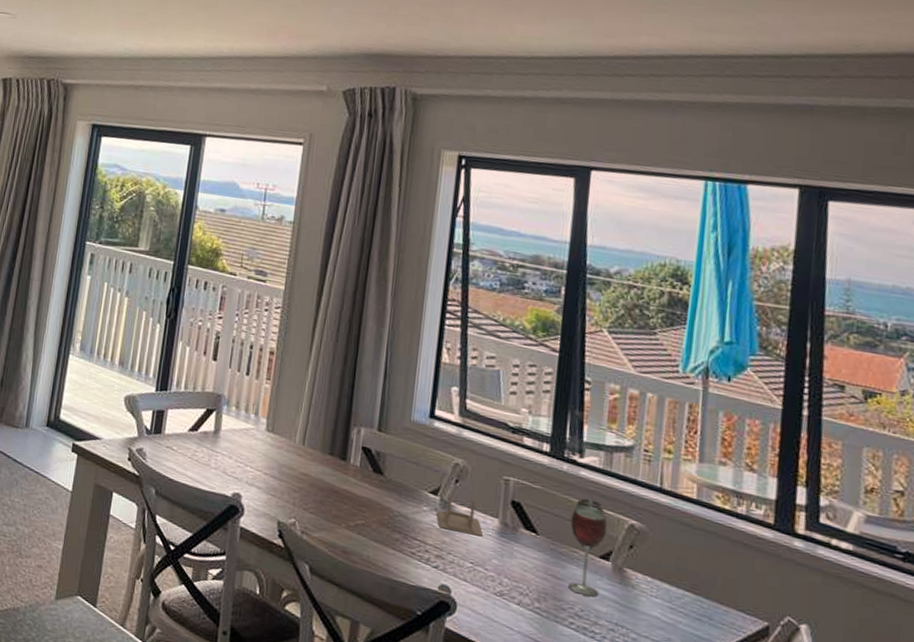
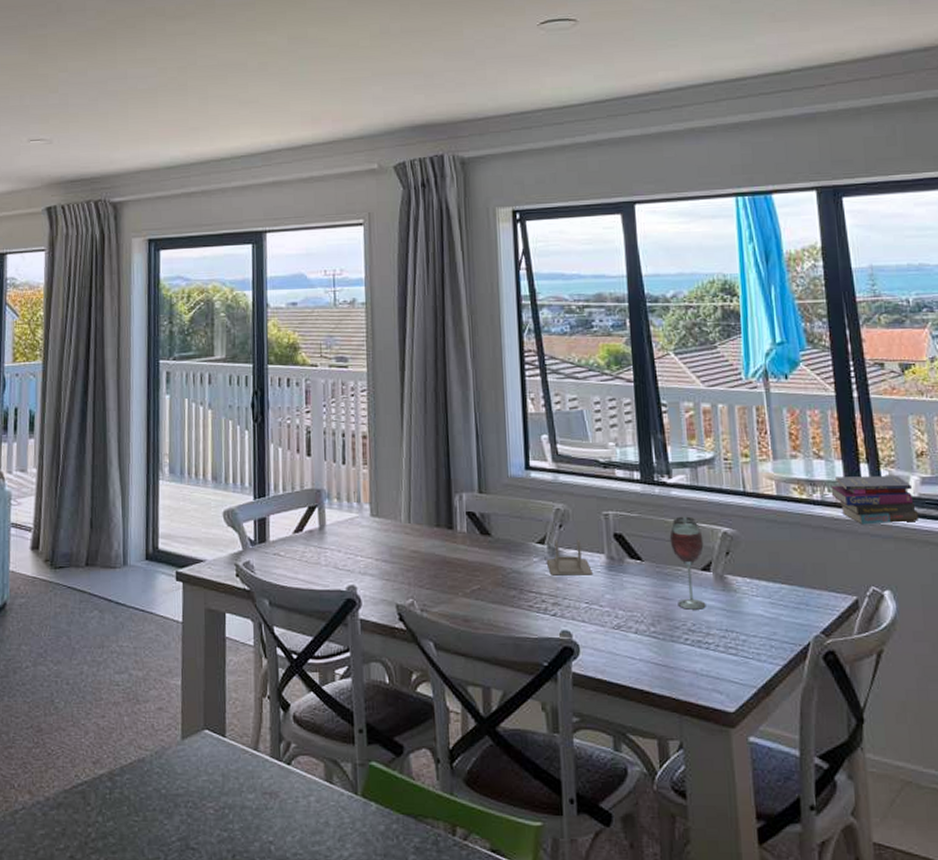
books: none [758,494,856,560] -> present [830,476,918,525]

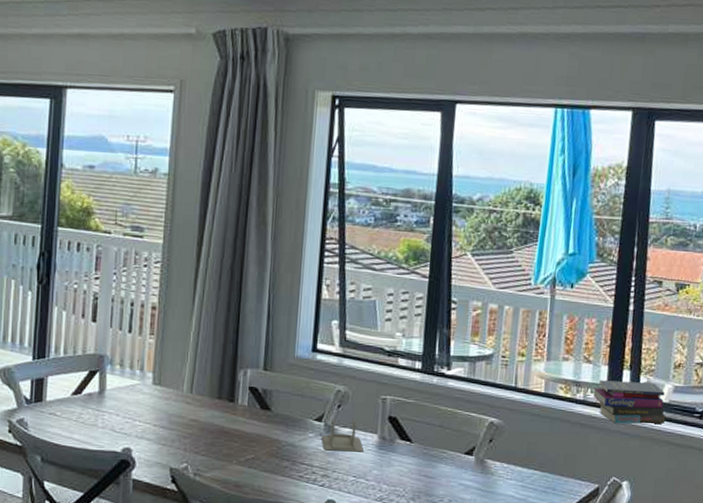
wineglass: present [669,516,706,610] -> none [438,405,471,488]

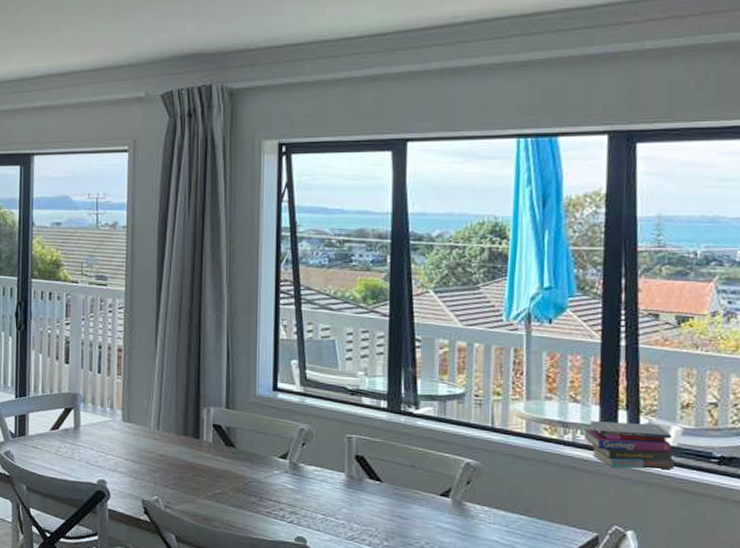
napkin holder: present [321,418,365,452] -> none [287,456,332,491]

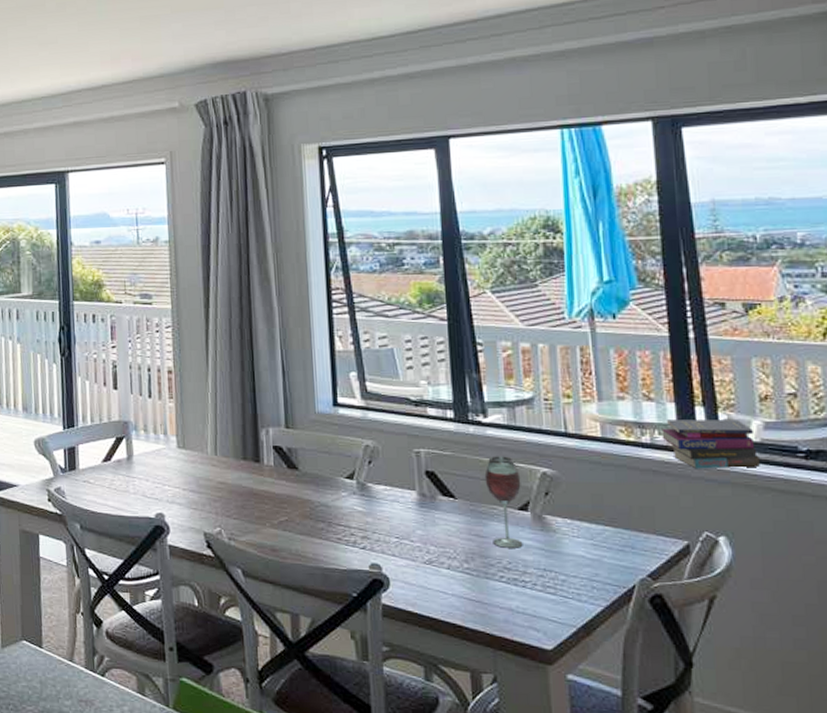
wineglass: none [411,445,445,531] -> present [484,456,523,548]

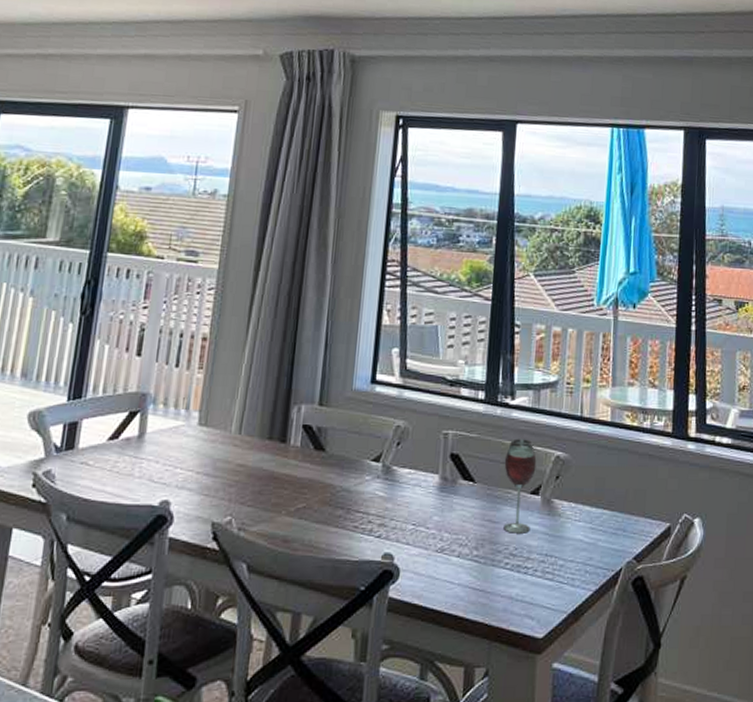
books: present [661,420,760,469] -> none [660,406,733,454]

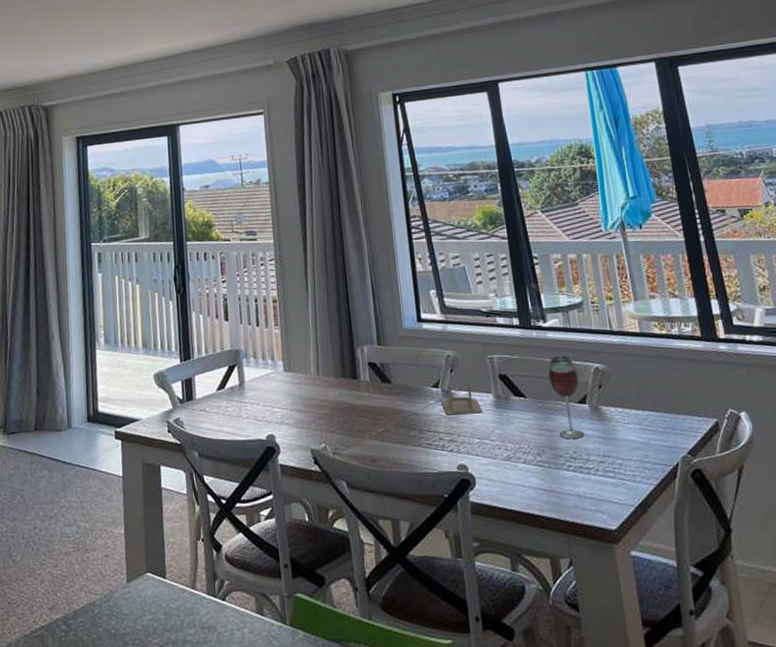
napkin holder: none [378,457,425,496] -> present [441,381,483,416]

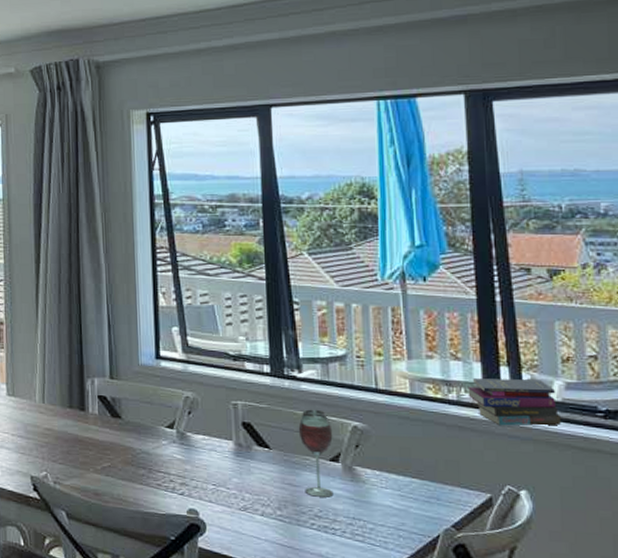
napkin holder: present [441,381,483,416] -> none [175,425,221,460]
books: none [686,309,766,354] -> present [467,378,561,426]

